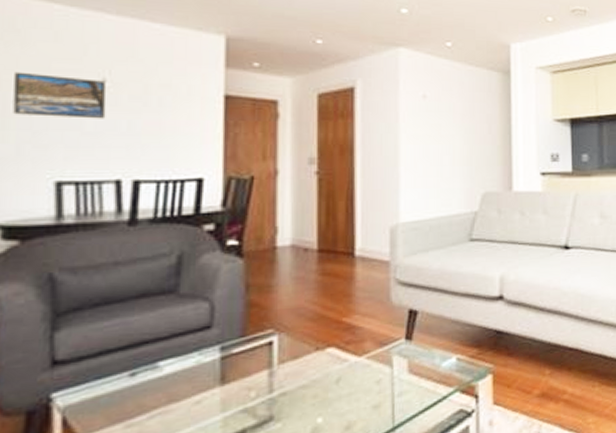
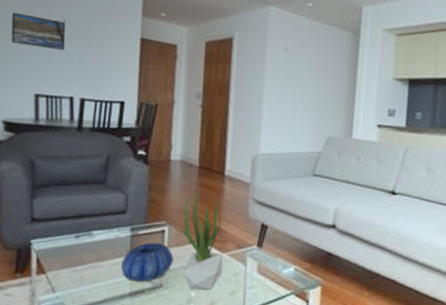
decorative bowl: none [205,359,288,422] -> present [120,242,174,282]
potted plant: none [295,278,361,415] -> present [180,189,223,290]

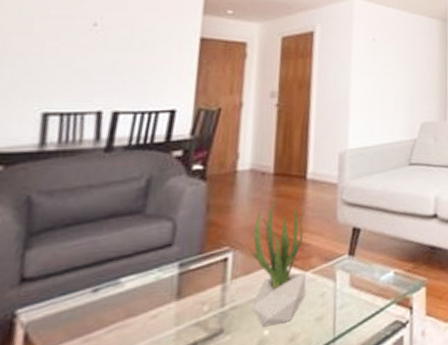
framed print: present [11,12,66,51] -> none [11,16,97,58]
decorative bowl: present [120,242,174,282] -> none [161,275,239,335]

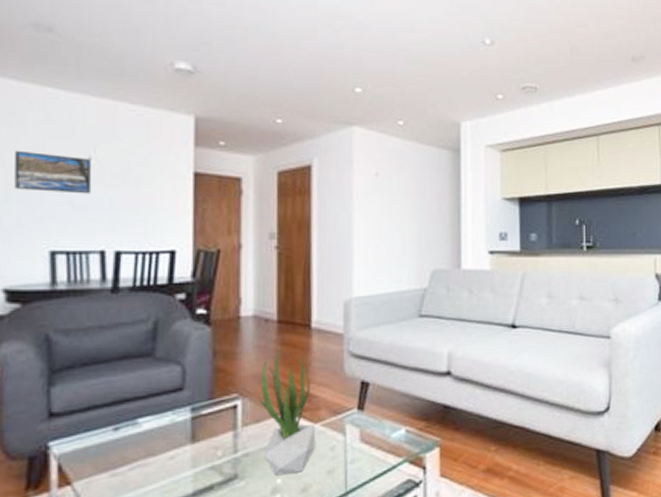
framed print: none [11,16,97,58] -> present [14,150,92,194]

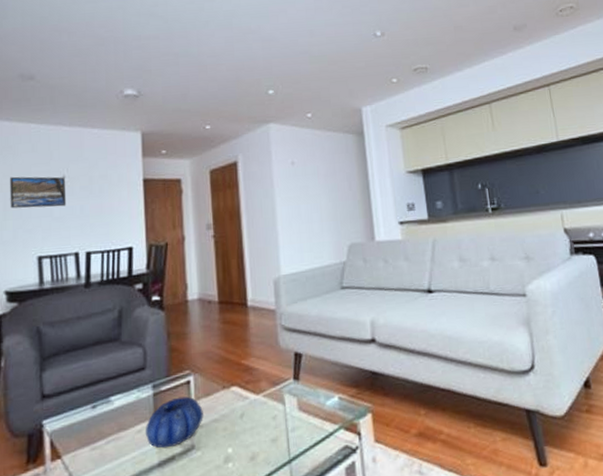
decorative bowl: none [178,422,250,477] -> present [145,396,203,448]
potted plant: present [257,348,316,476] -> none [206,326,260,445]

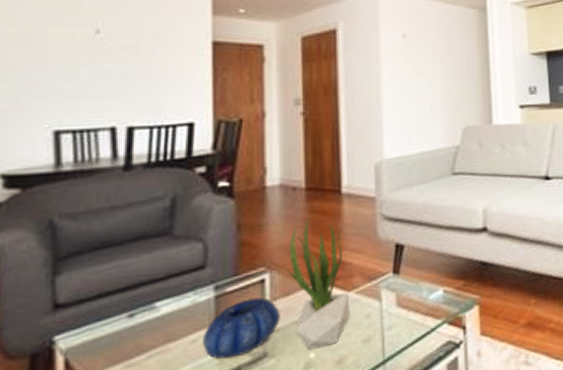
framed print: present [10,176,67,209] -> none [12,26,101,69]
potted plant: none [206,326,260,445] -> present [286,216,351,350]

